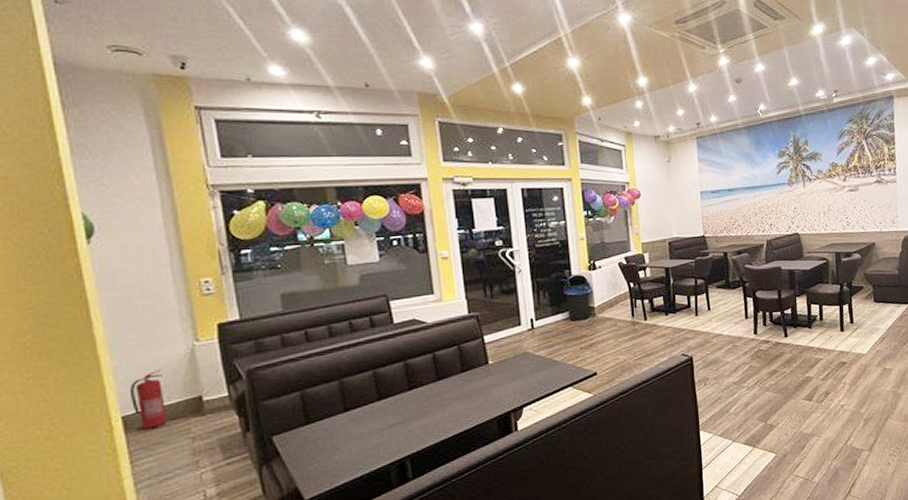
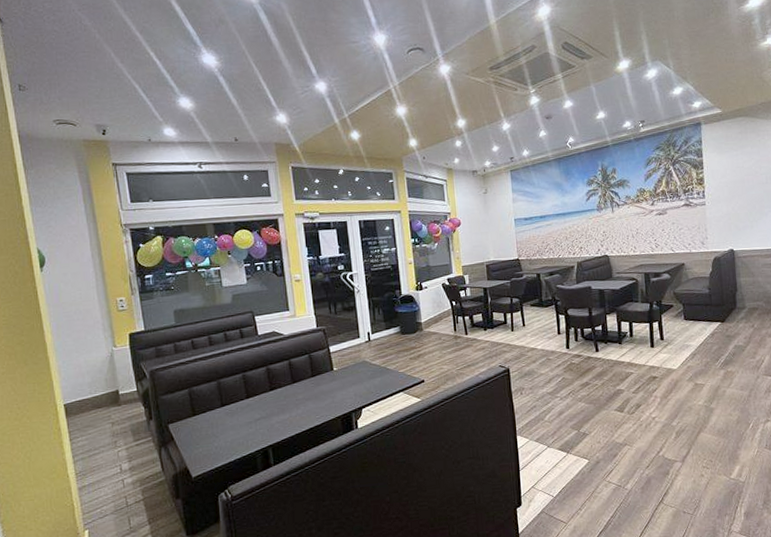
fire extinguisher: present [129,368,167,430] -> none [69,368,94,415]

